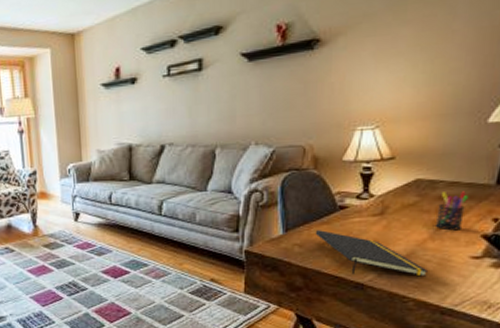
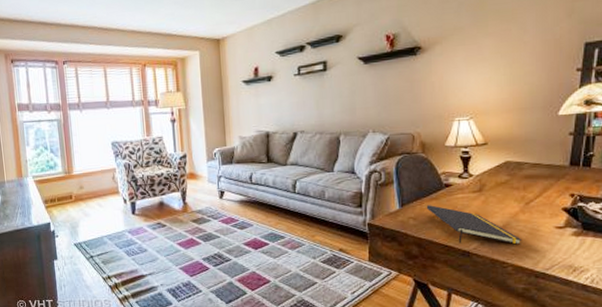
pen holder: present [434,191,469,231] -> none [524,171,550,205]

